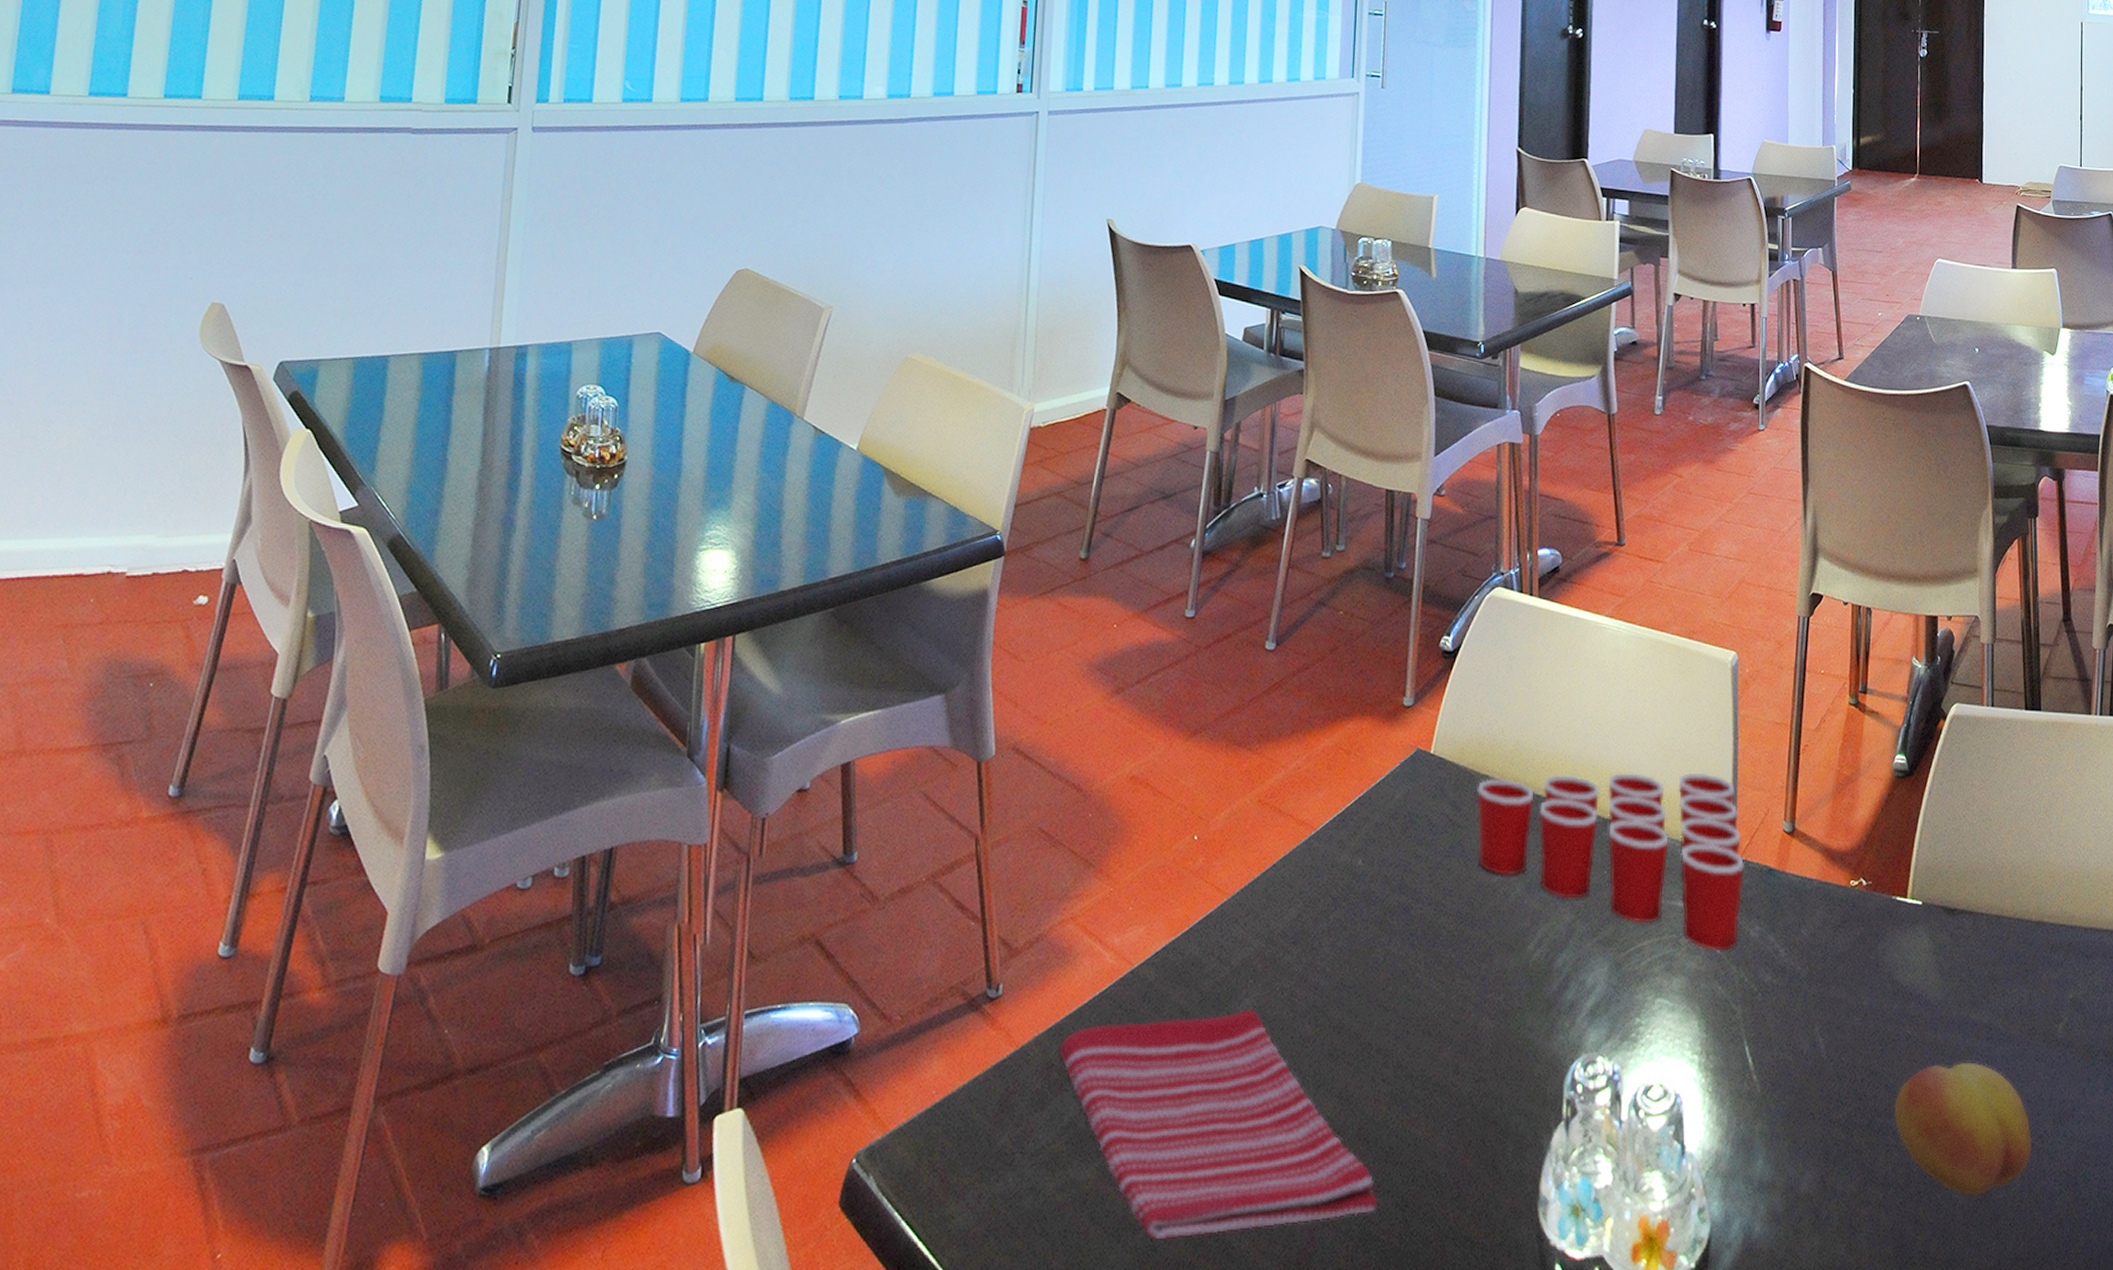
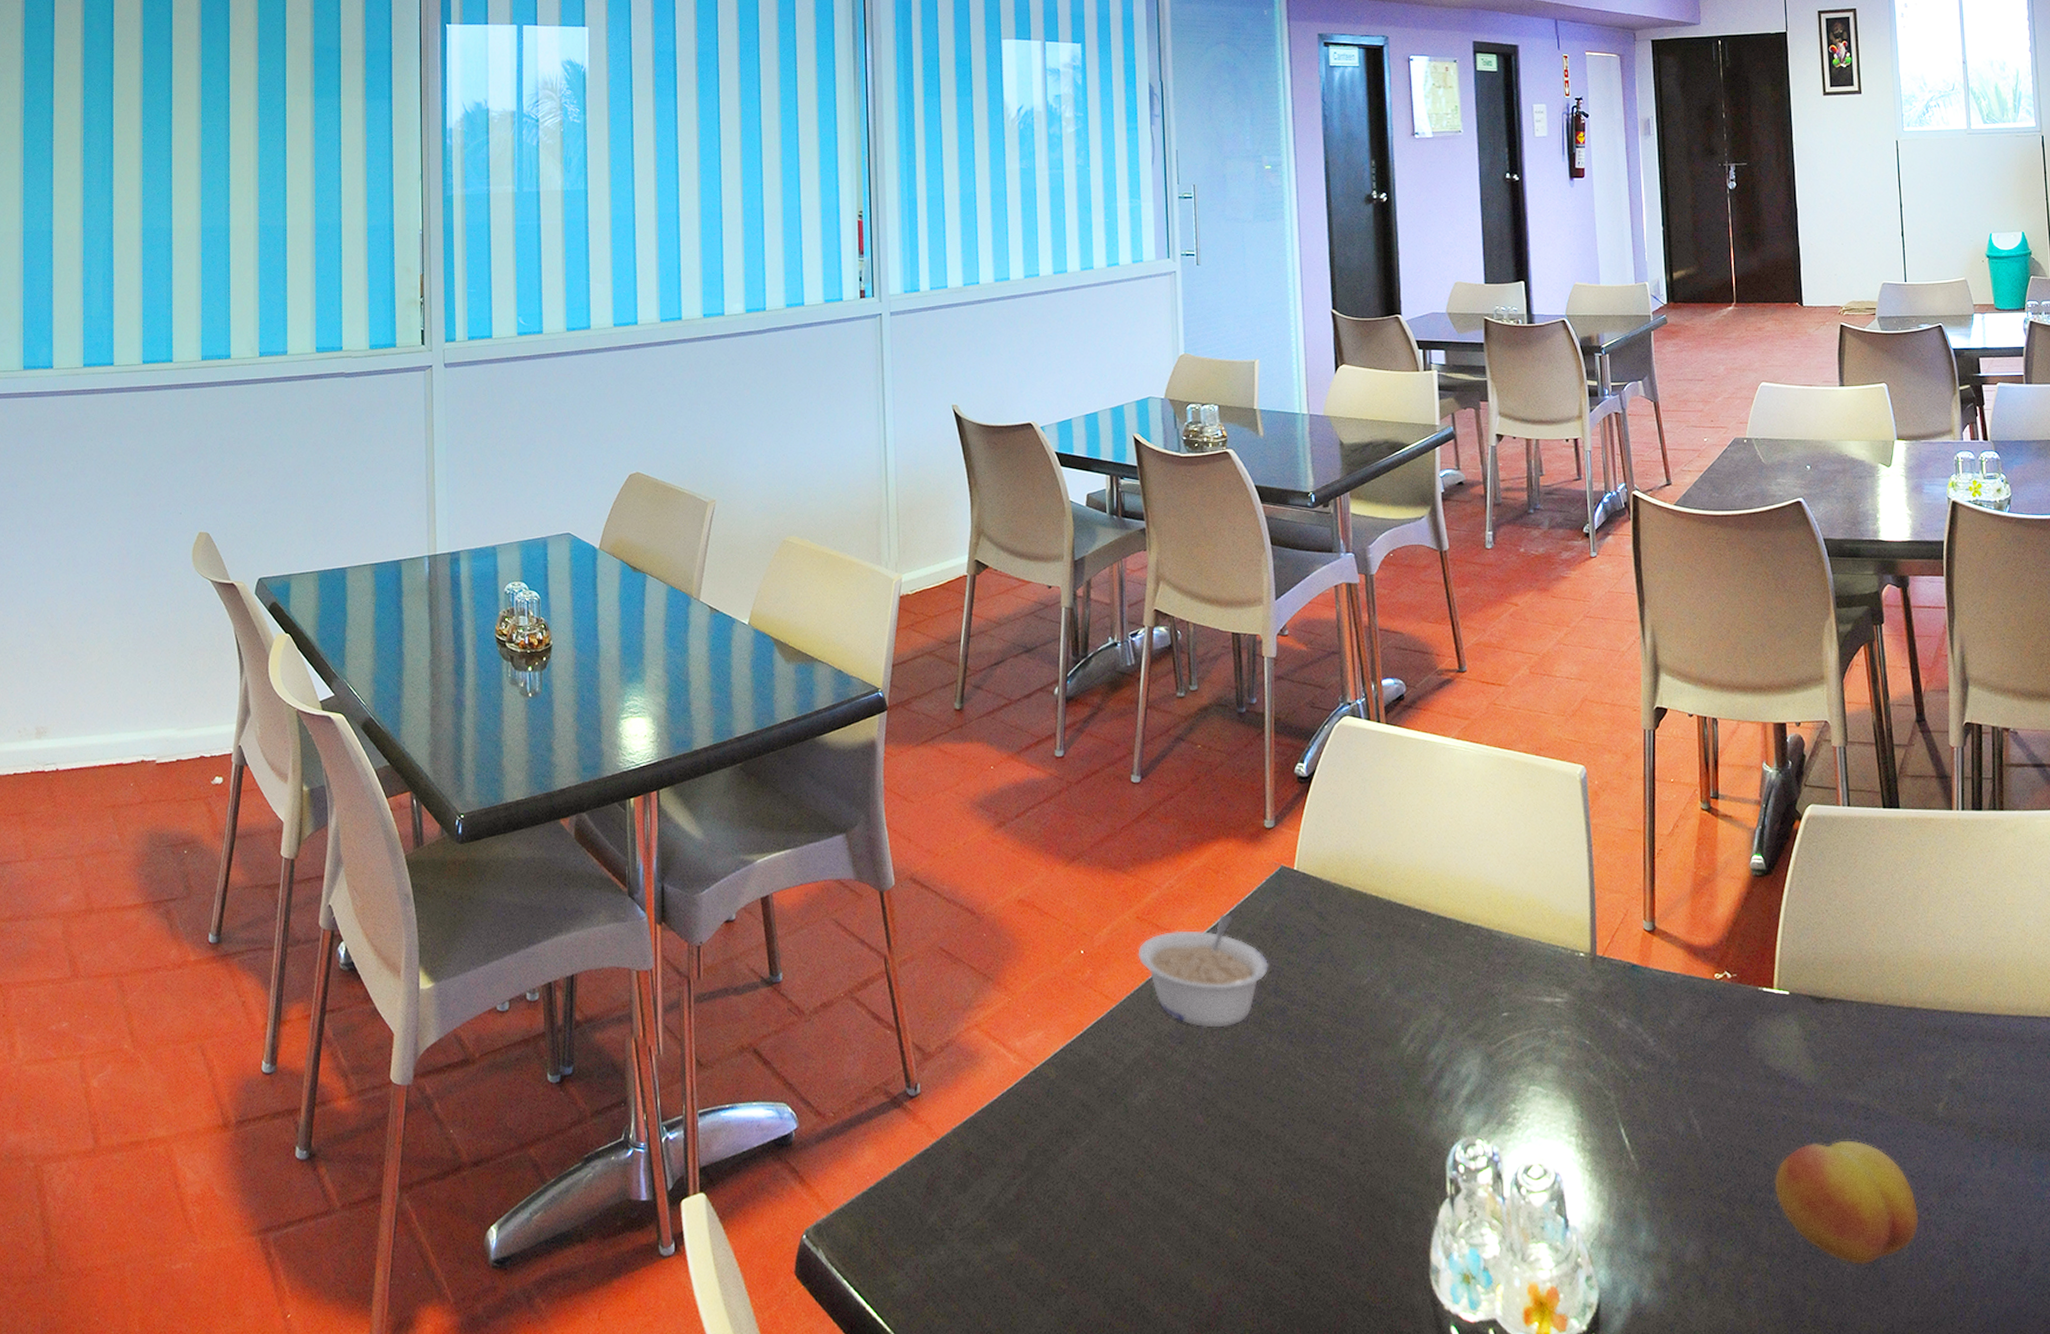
dish towel: present [1059,1008,1378,1240] -> none [975,1101,1279,1304]
legume: none [1256,800,1396,927] -> present [1138,914,1269,1028]
cup: present [1477,772,1744,951] -> none [1342,878,1607,1041]

